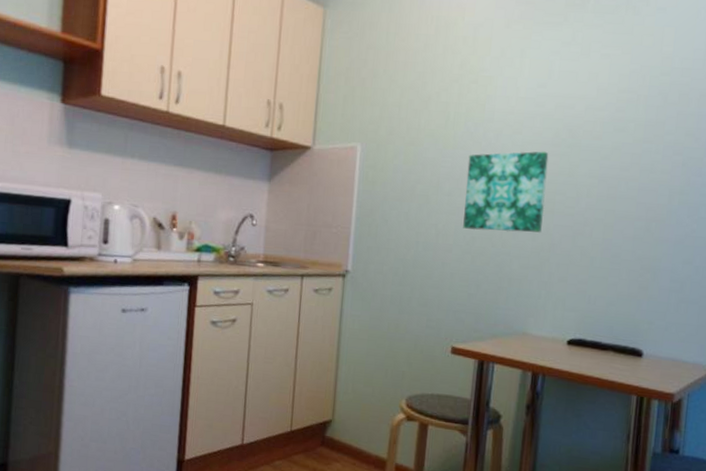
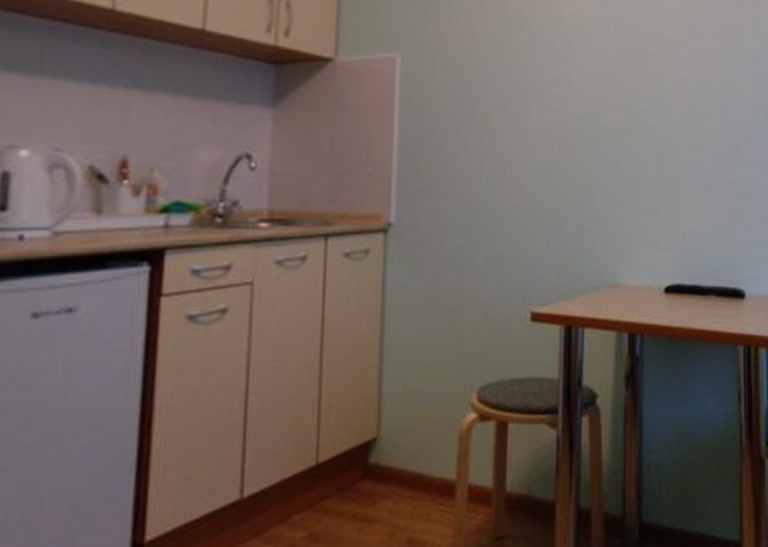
wall art: present [463,151,549,233] -> none [535,61,627,160]

